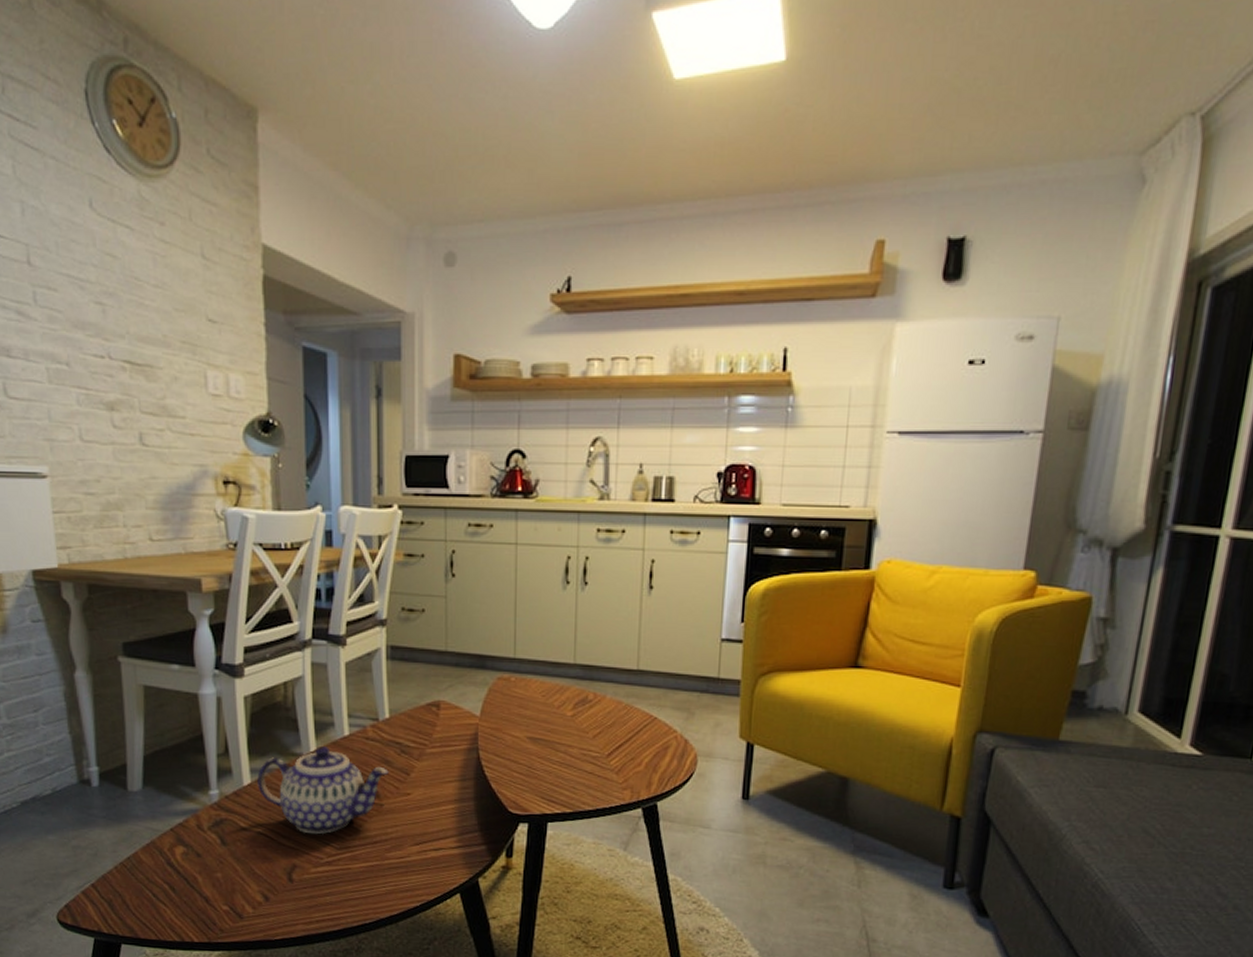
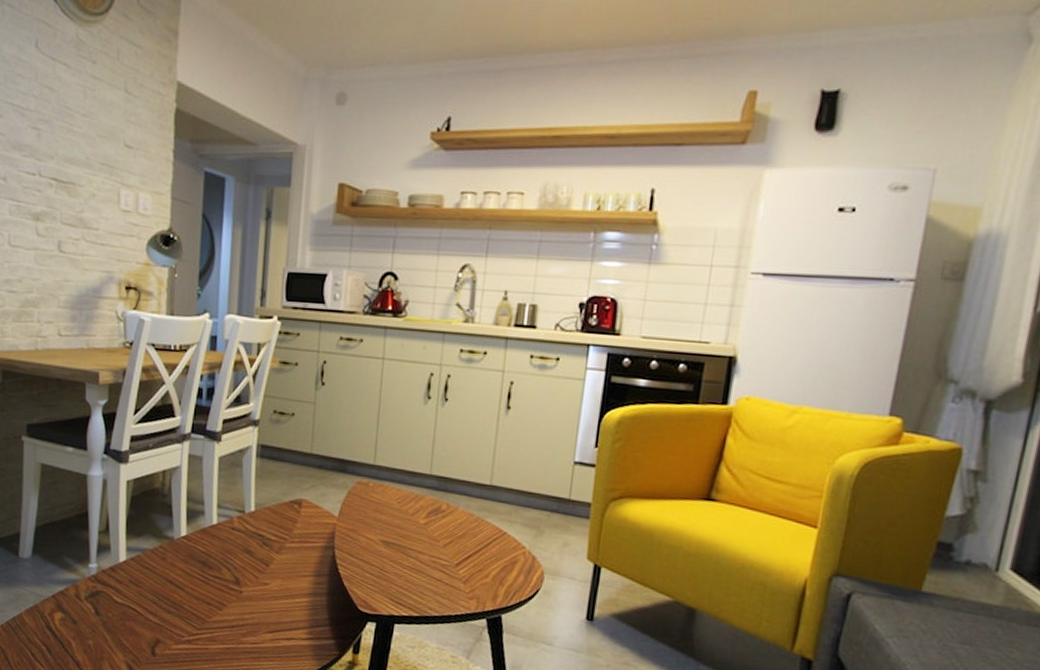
teapot: present [257,746,389,835] -> none [131,532,250,614]

